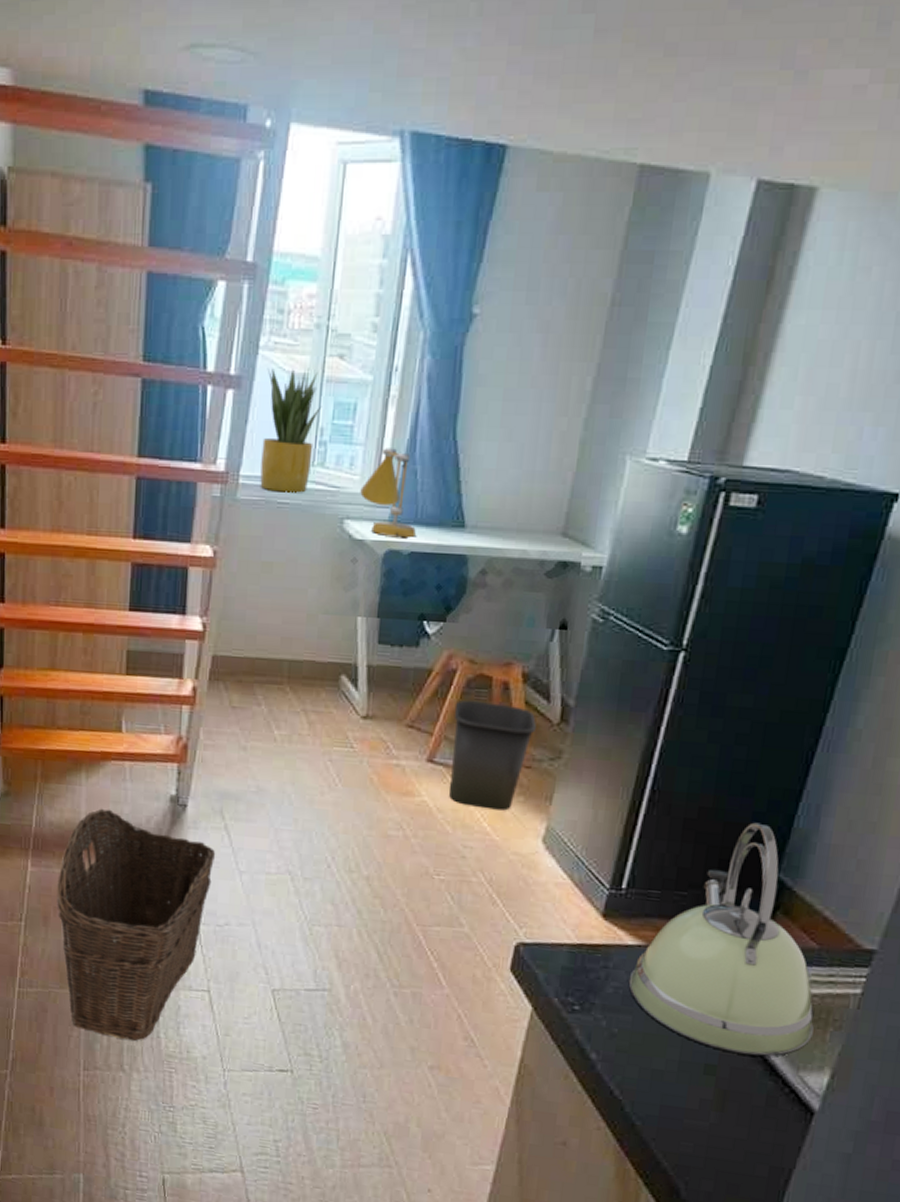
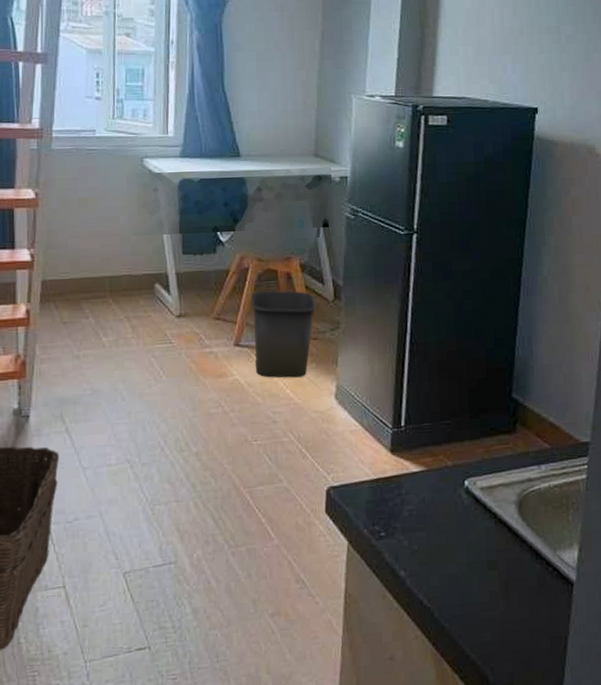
planter: present [260,368,322,493] -> none [68,44,116,141]
table lamp: present [360,448,416,539] -> none [154,101,202,169]
kettle: present [628,822,815,1057] -> none [419,356,560,548]

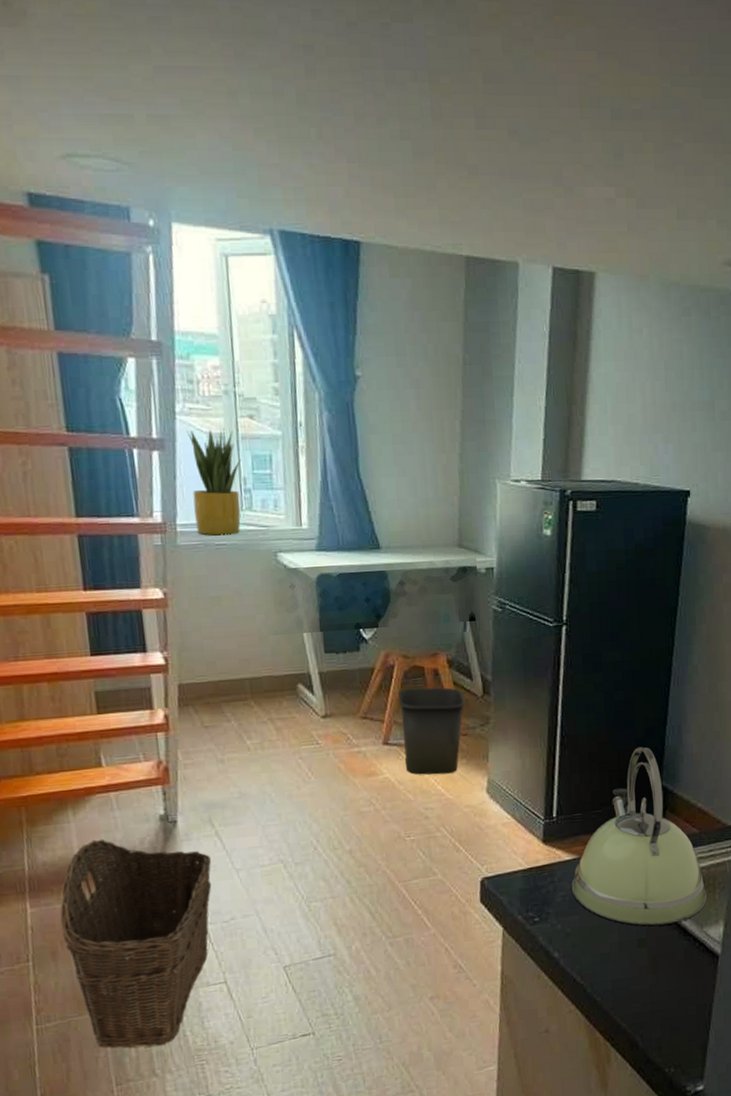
planter: none [68,44,116,141] -> present [186,428,242,536]
kettle: none [419,356,560,548] -> present [571,746,707,927]

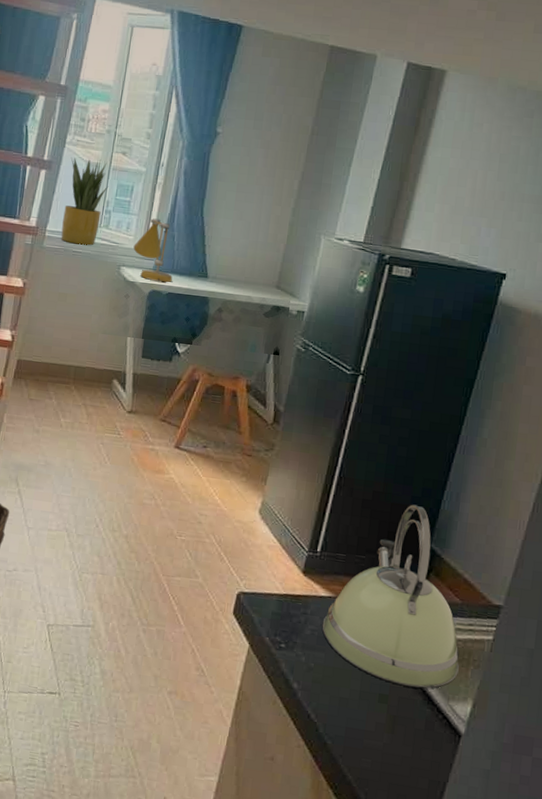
table lamp: none [287,489,341,564] -> present [133,218,173,283]
waste bin: present [397,687,467,775] -> none [190,402,257,488]

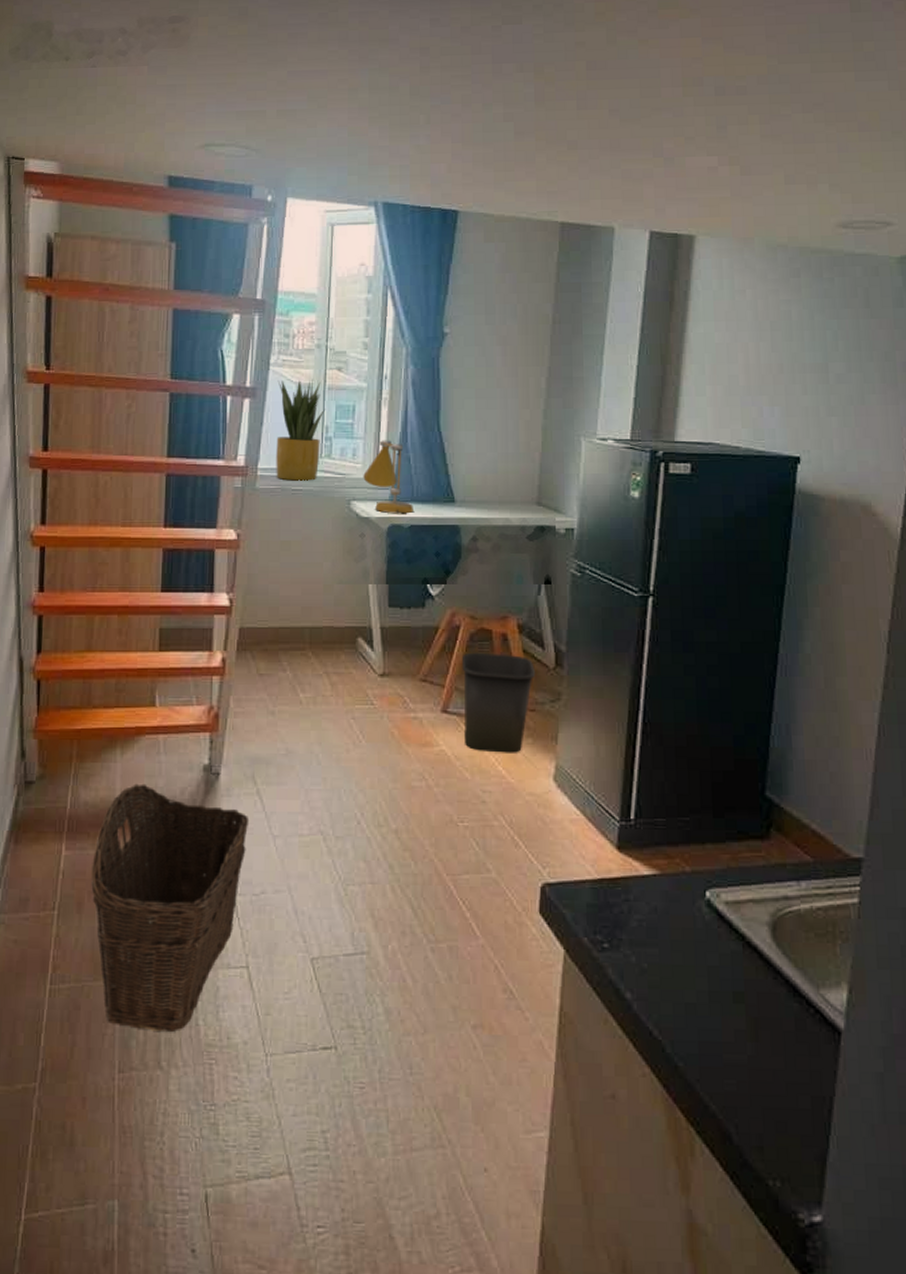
waste bin: none [190,402,257,488] -> present [461,652,536,753]
kettle: present [322,504,460,689] -> none [650,745,824,978]

